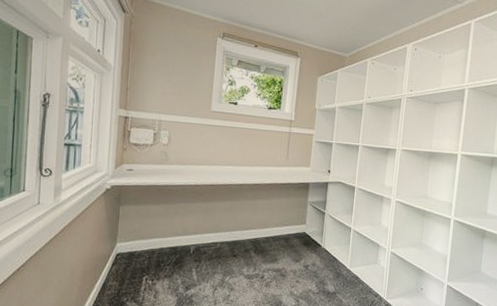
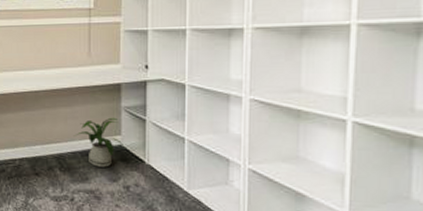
house plant: none [268,209,310,250] -> present [73,117,128,167]

